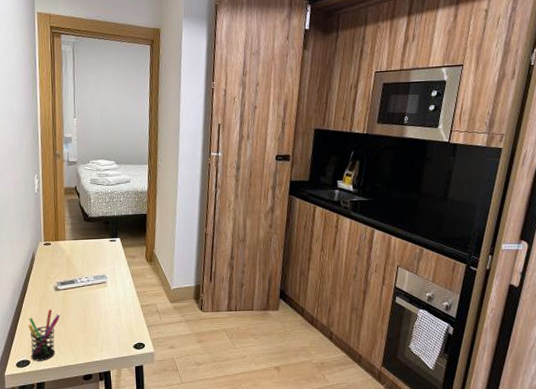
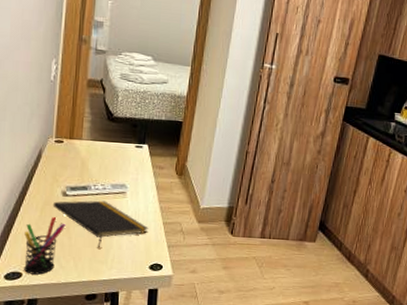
notepad: none [48,291,129,334] -> present [52,200,149,248]

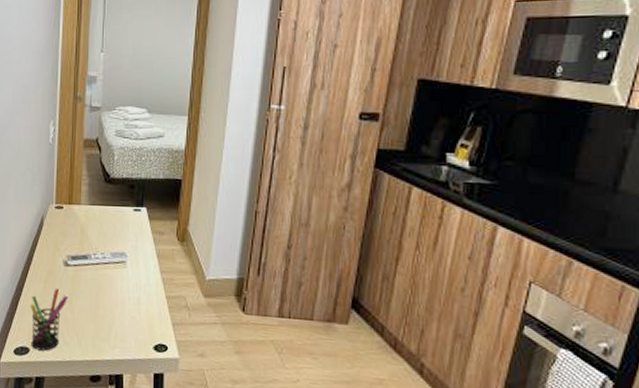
notepad: present [52,200,149,248] -> none [55,270,151,324]

